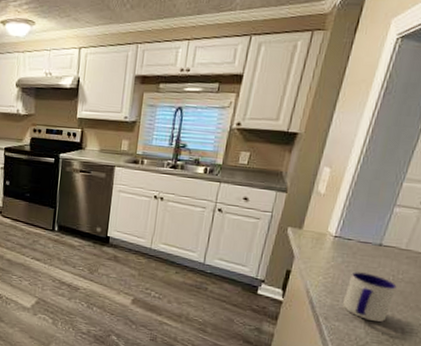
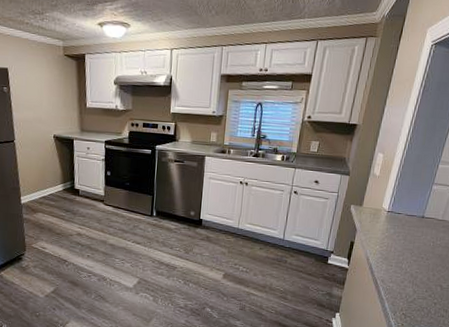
mug: present [342,272,397,322] -> none [394,240,436,281]

